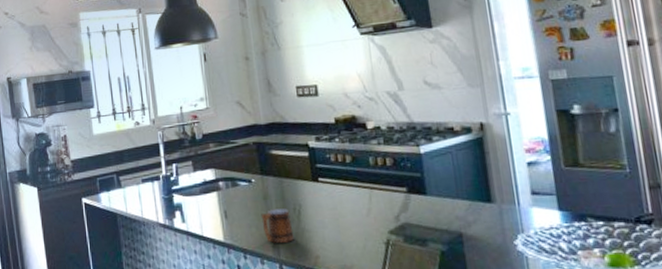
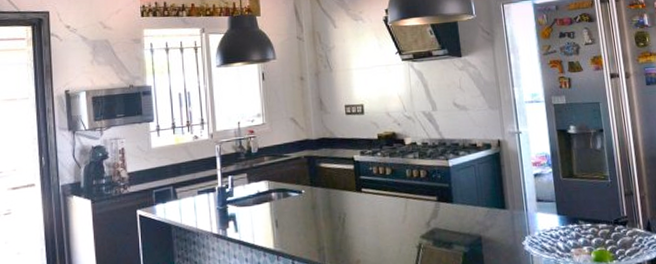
mug: present [261,208,294,243] -> none [309,217,338,249]

